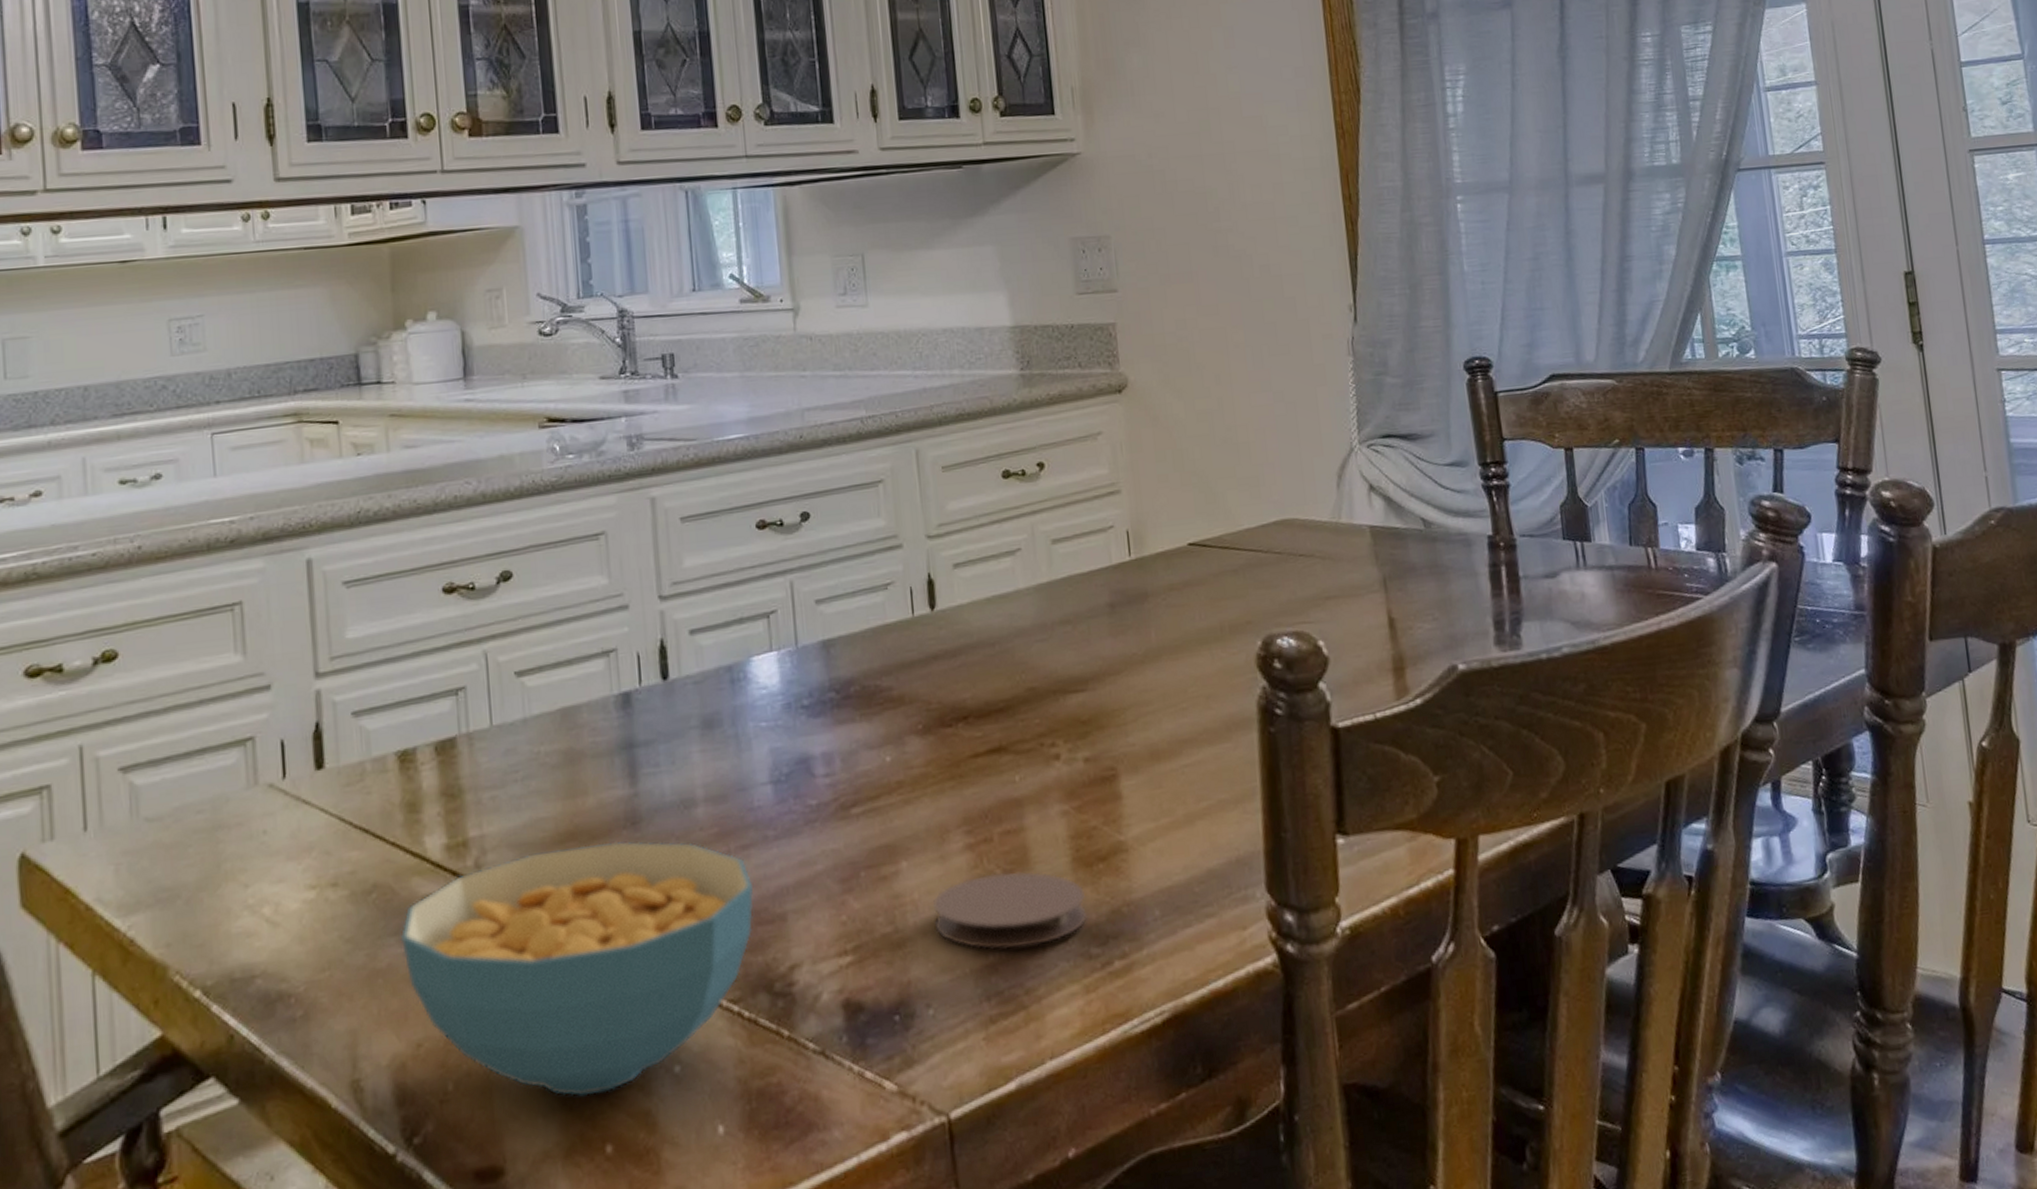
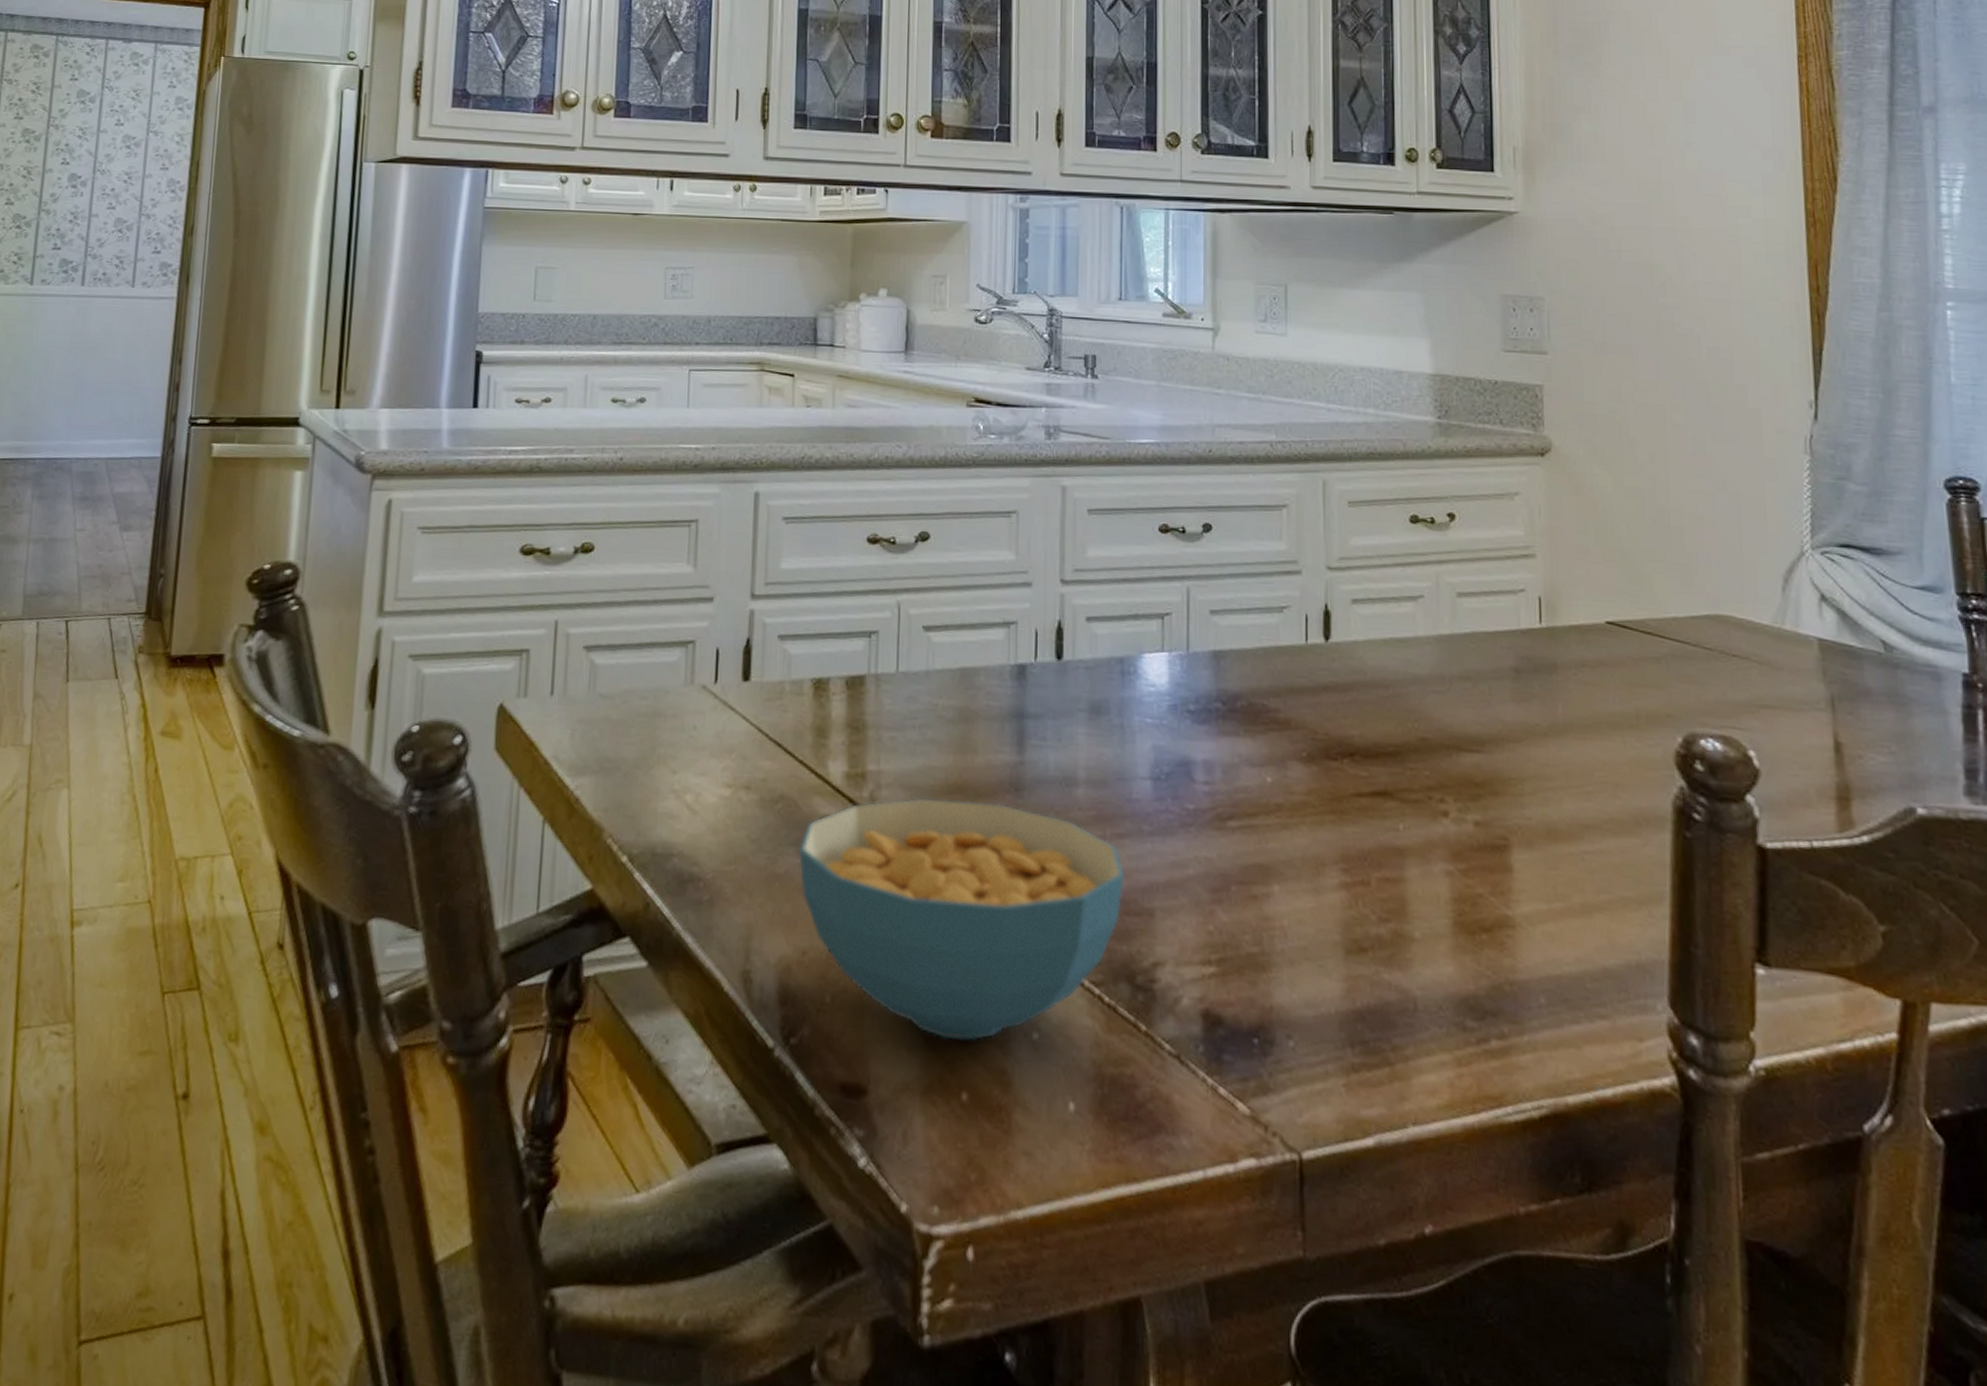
coaster: present [932,871,1088,950] -> none [1302,917,1466,1003]

